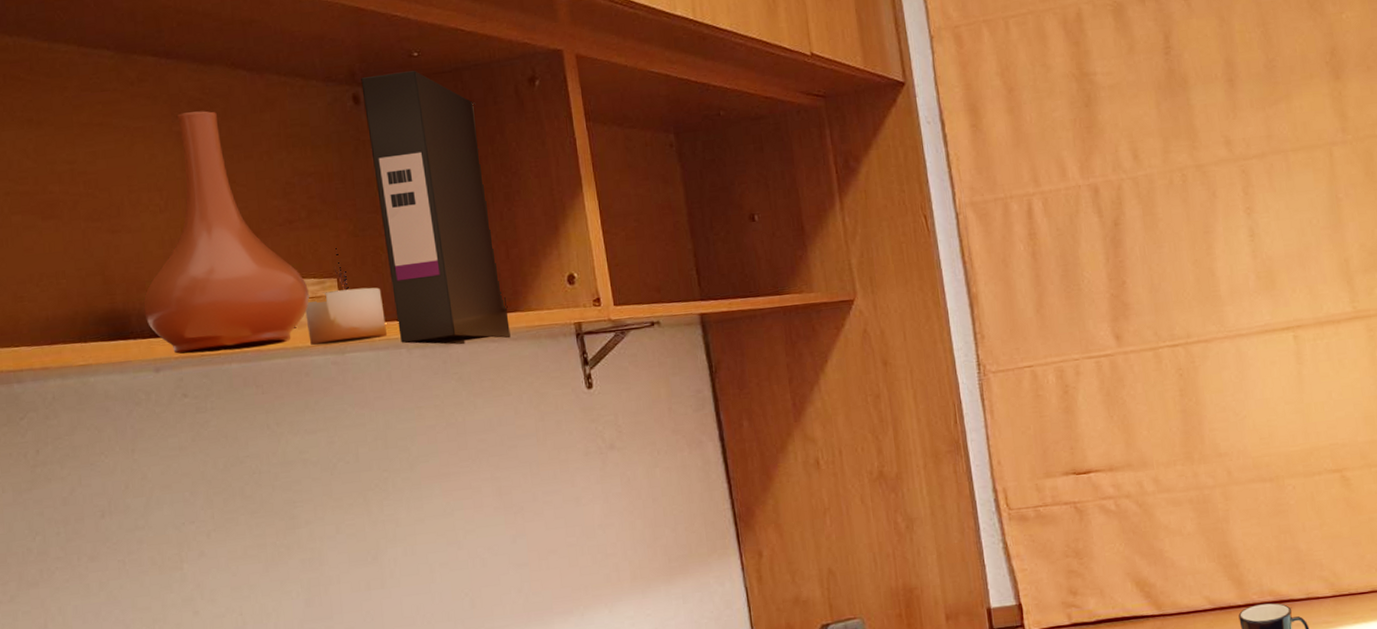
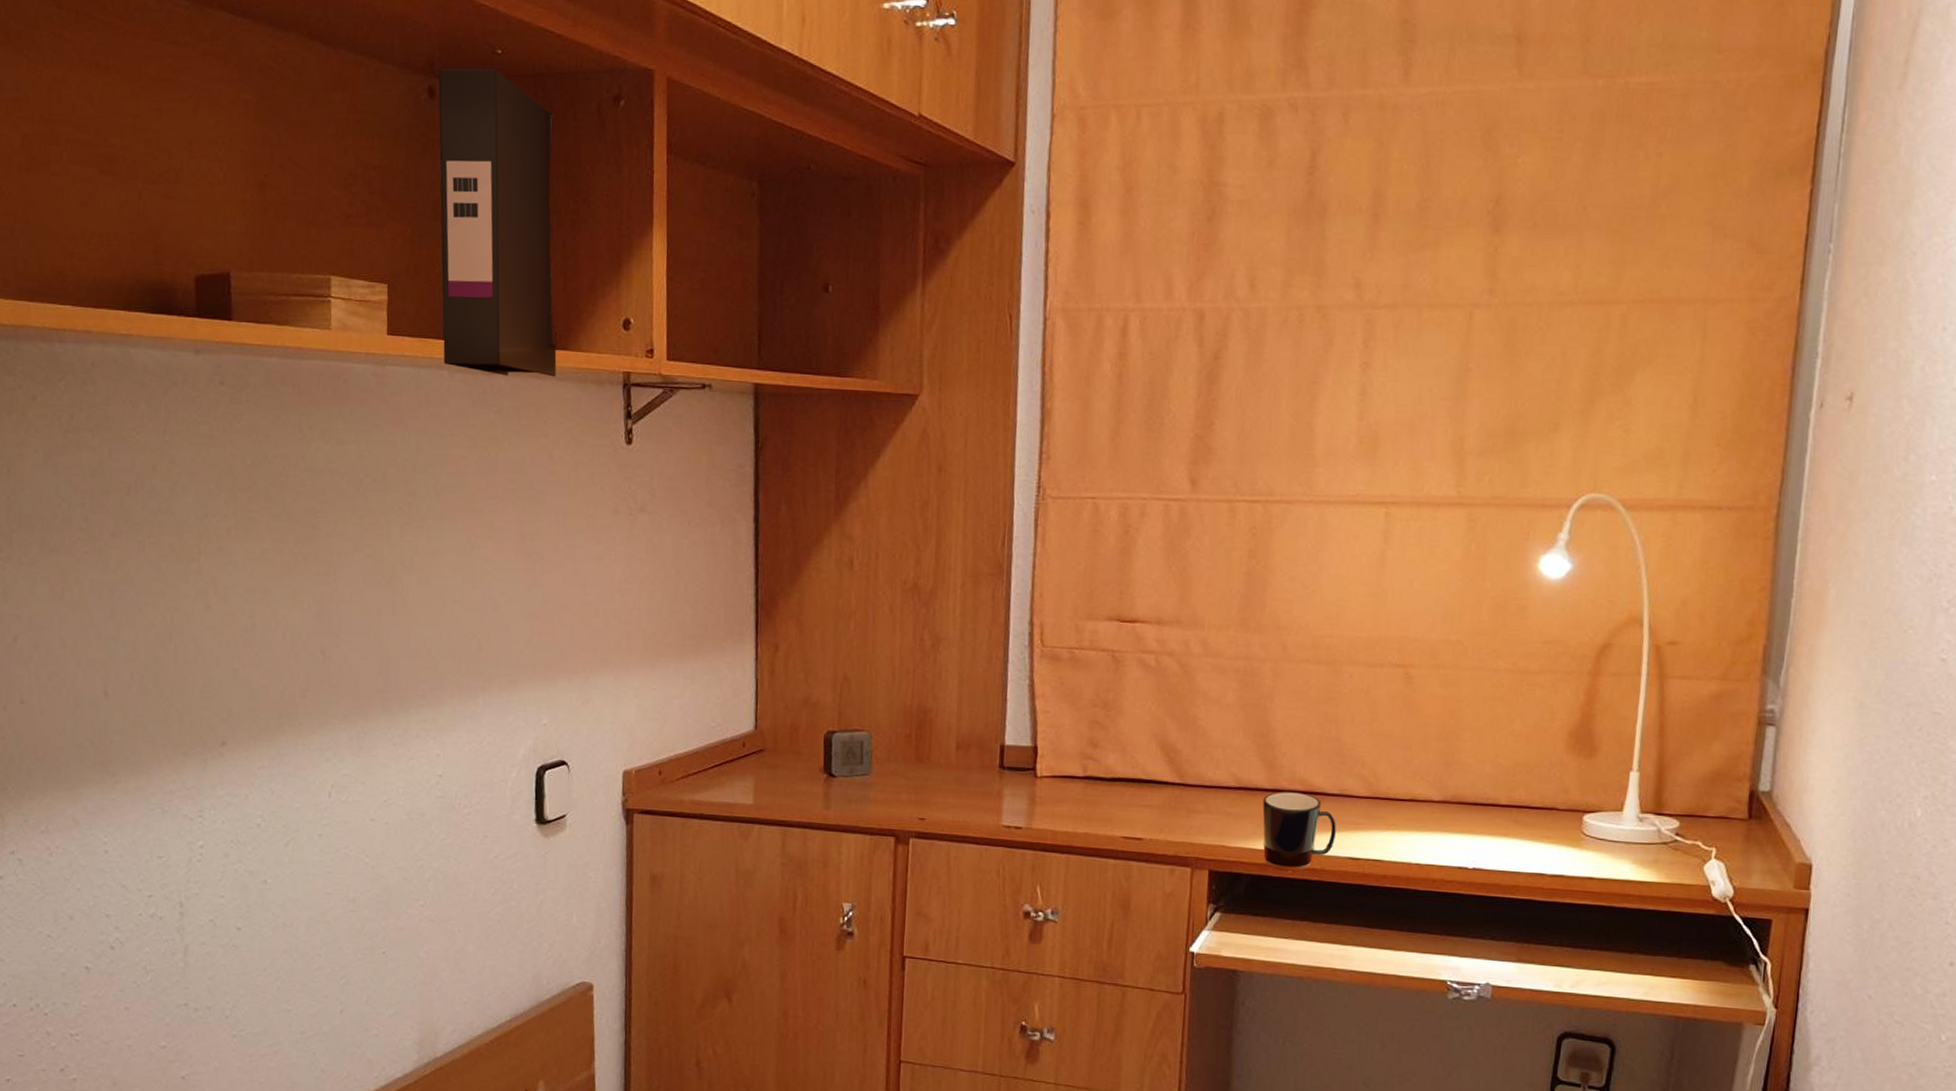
decorative vase: present [143,111,309,355] -> none [190,80,357,345]
candle: present [305,274,388,346] -> none [351,281,432,355]

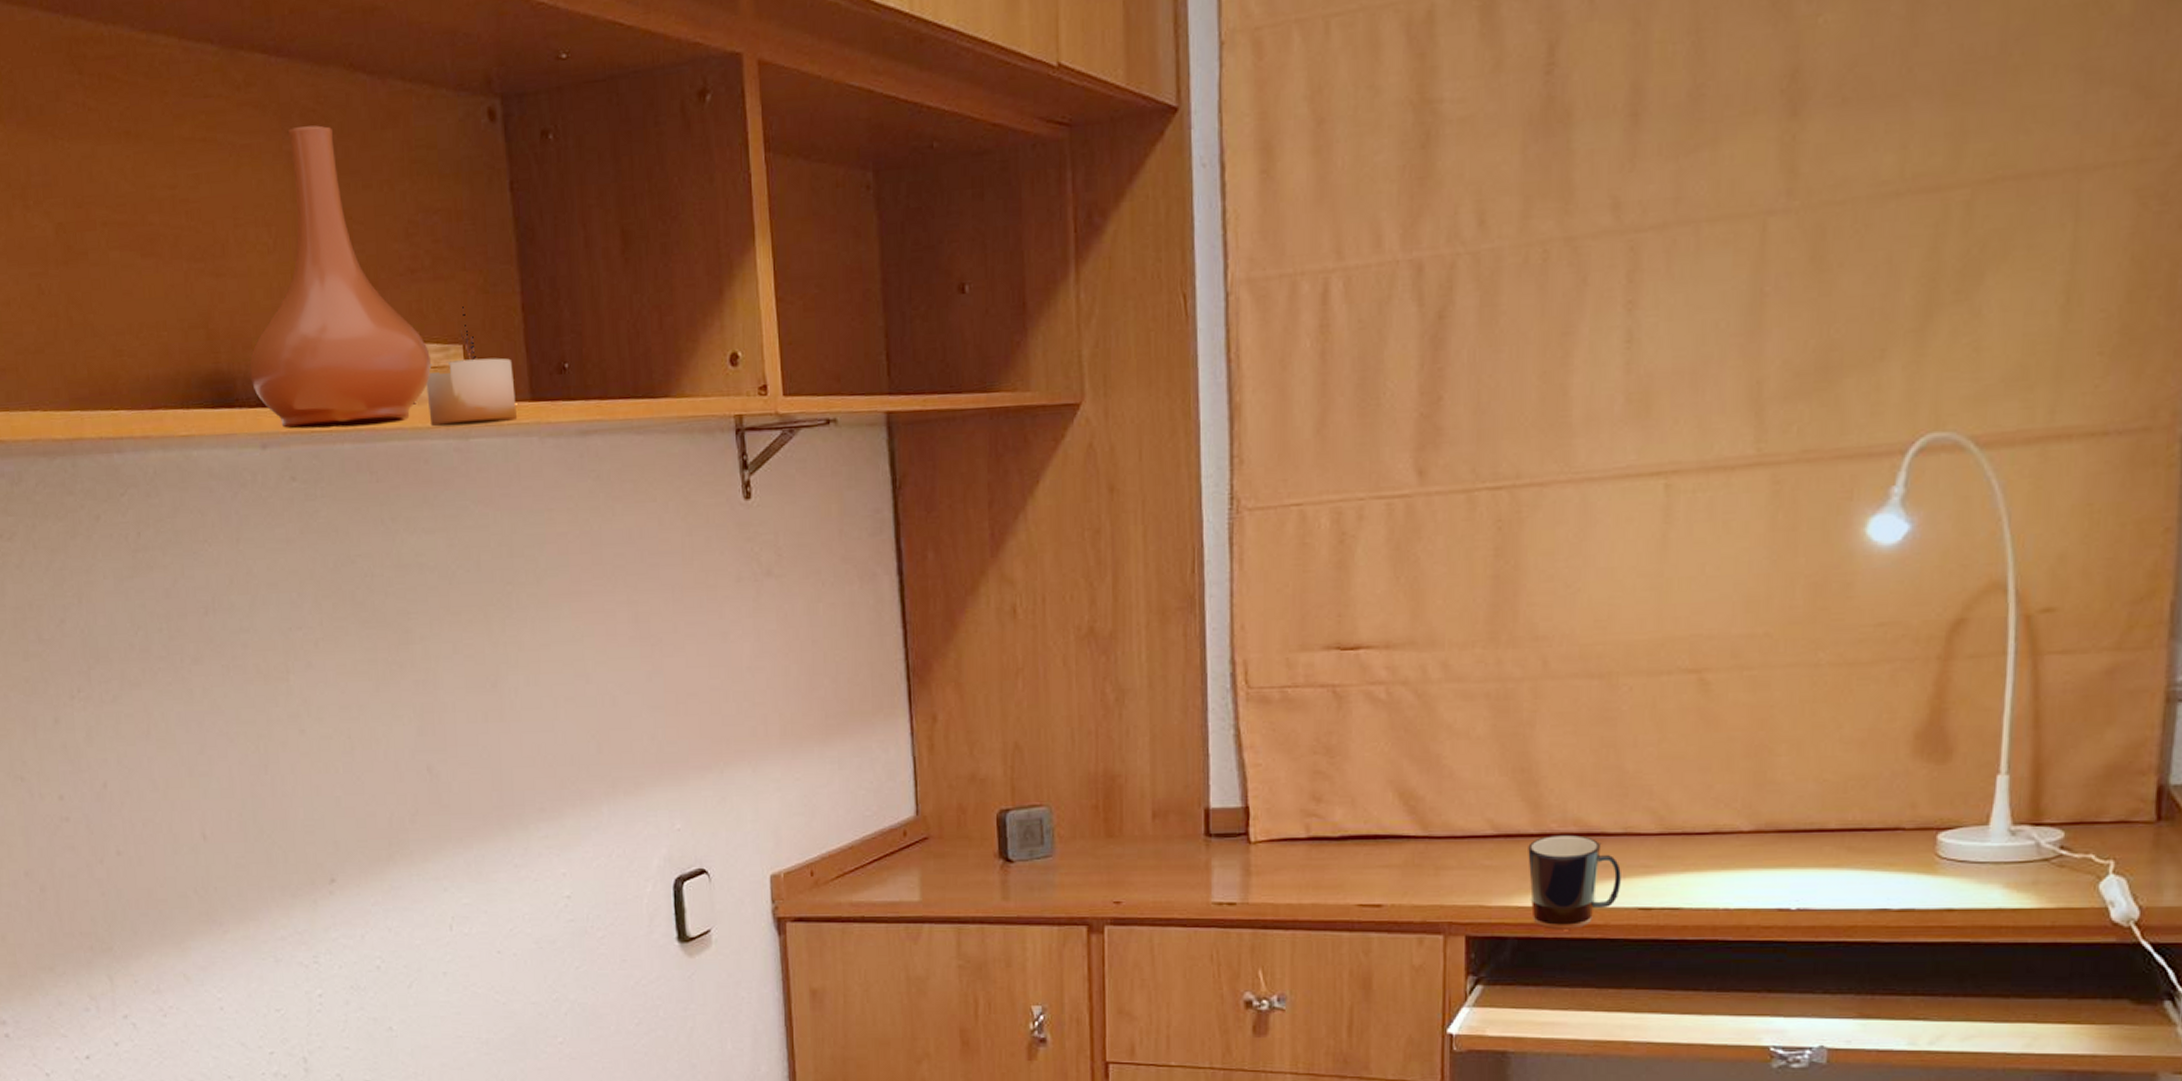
decorative vase: none [190,80,357,345] -> present [249,125,431,430]
candle: none [351,281,432,355] -> present [426,340,518,427]
binder: present [439,69,557,377] -> none [498,78,659,436]

